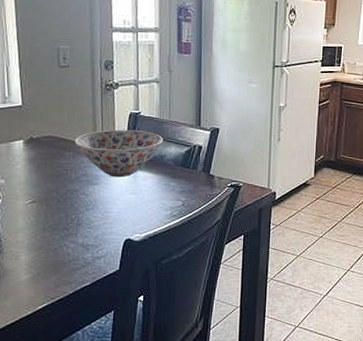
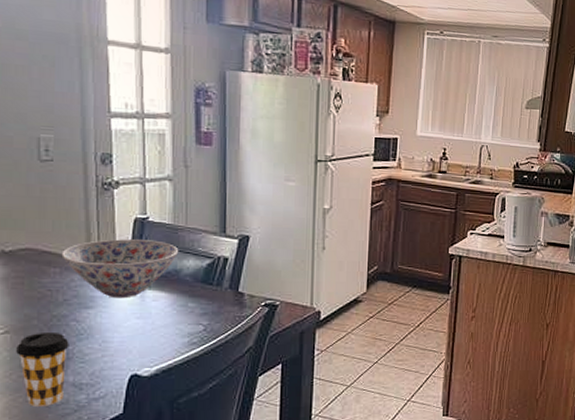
coffee cup: none [40,203,80,261] -> present [16,333,69,407]

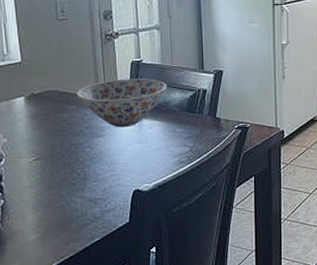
coffee cup: present [16,333,69,407] -> none [45,158,86,219]

